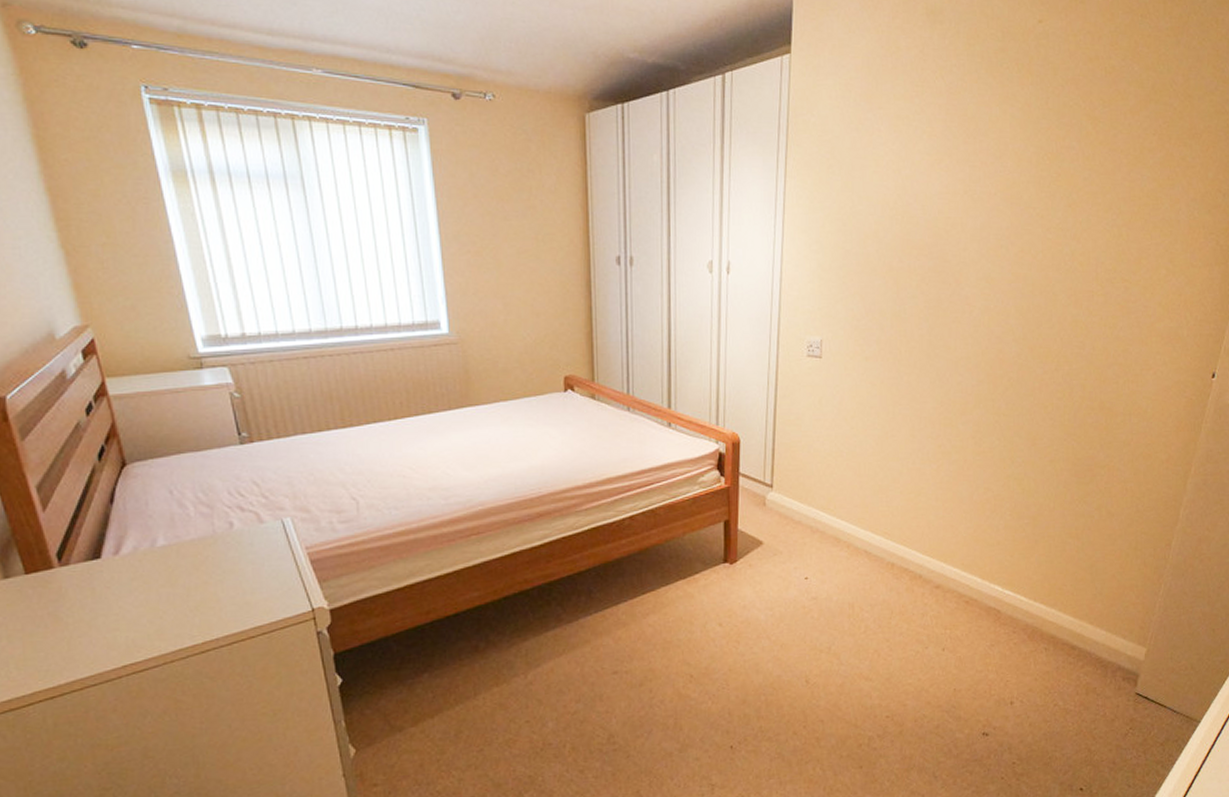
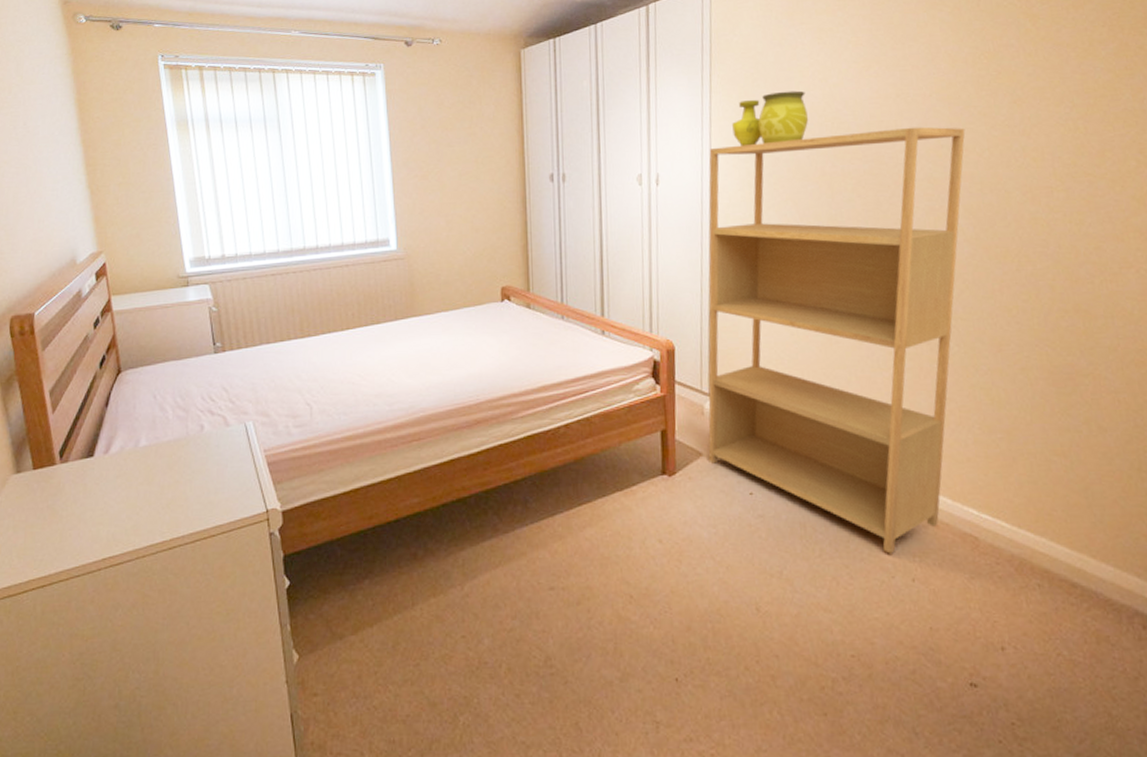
bookshelf: none [768,225,1024,628] -> present [708,127,965,554]
decorative vase: none [806,180,880,236] -> present [732,90,809,146]

